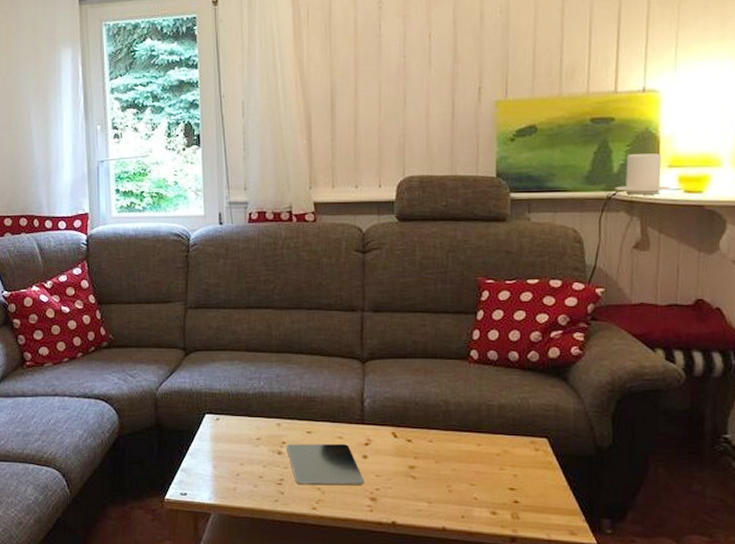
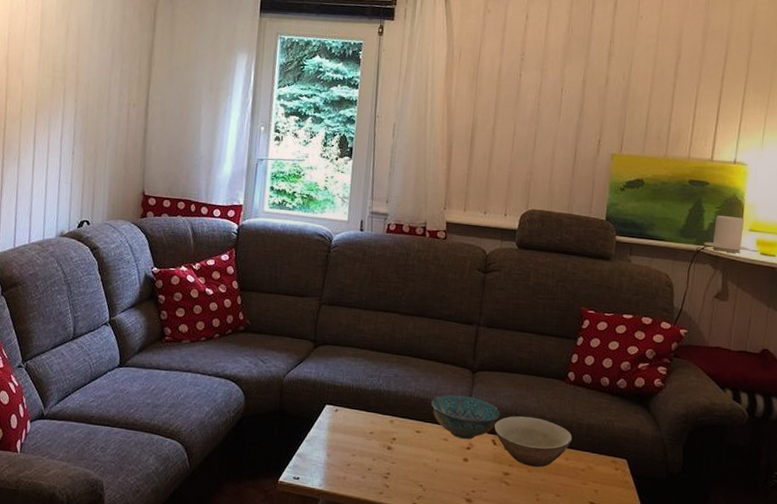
tablet: present [287,444,365,486] -> none [396,440,463,486]
decorative bowl: none [319,388,400,436] -> present [430,394,502,440]
bowl: none [392,403,483,457] -> present [494,416,573,468]

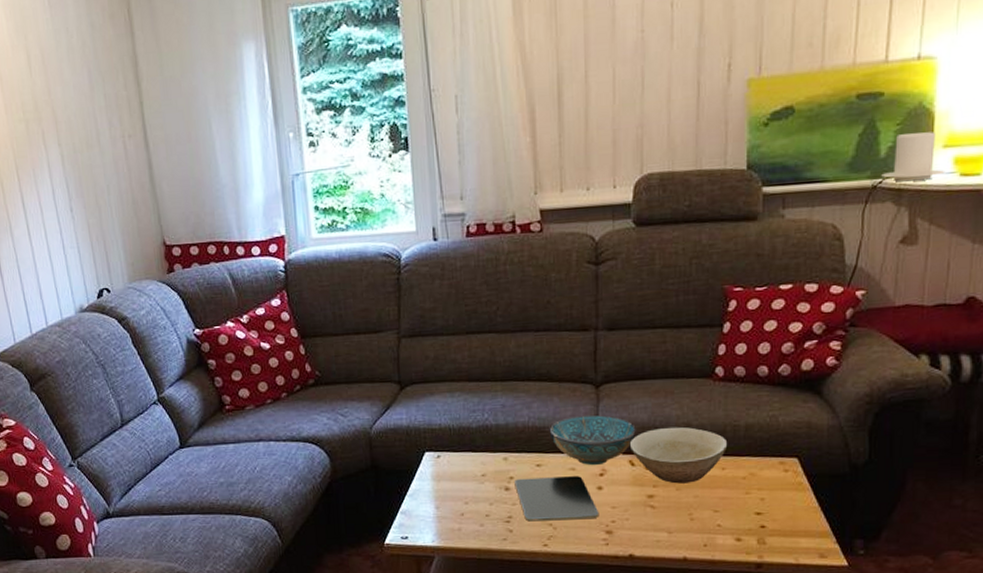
tablet: none [396,440,463,486] -> present [514,476,600,522]

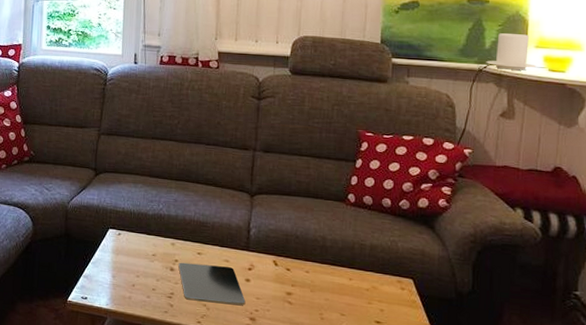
decorative bowl: present [549,415,637,466] -> none [210,217,282,261]
bowl: present [629,426,728,484] -> none [274,237,355,288]

